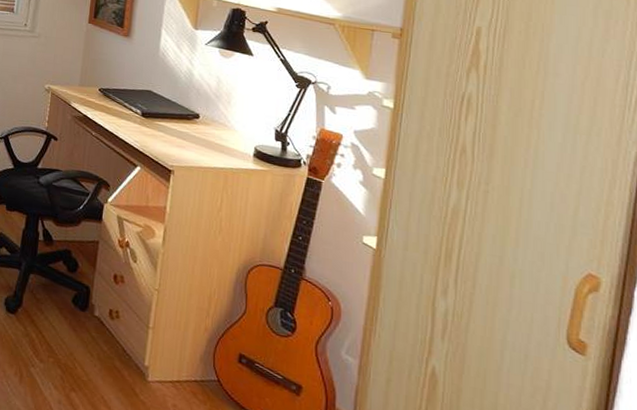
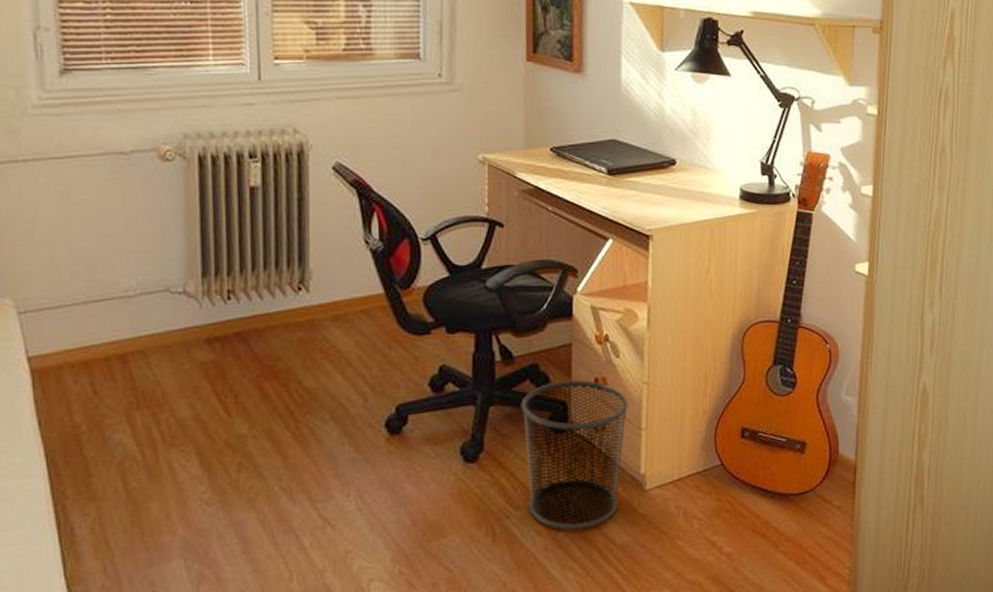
waste bin: none [49,268,140,397] -> present [521,380,628,530]

